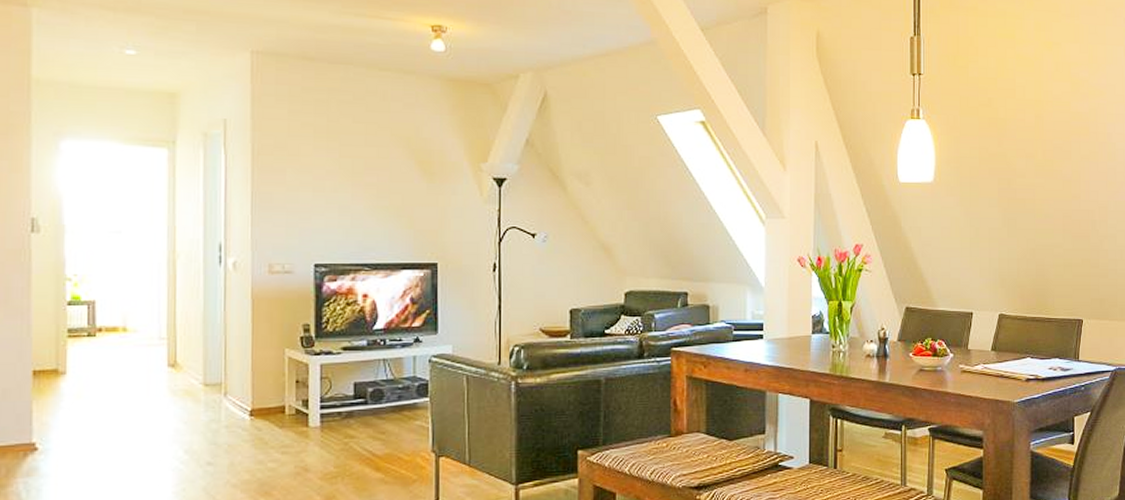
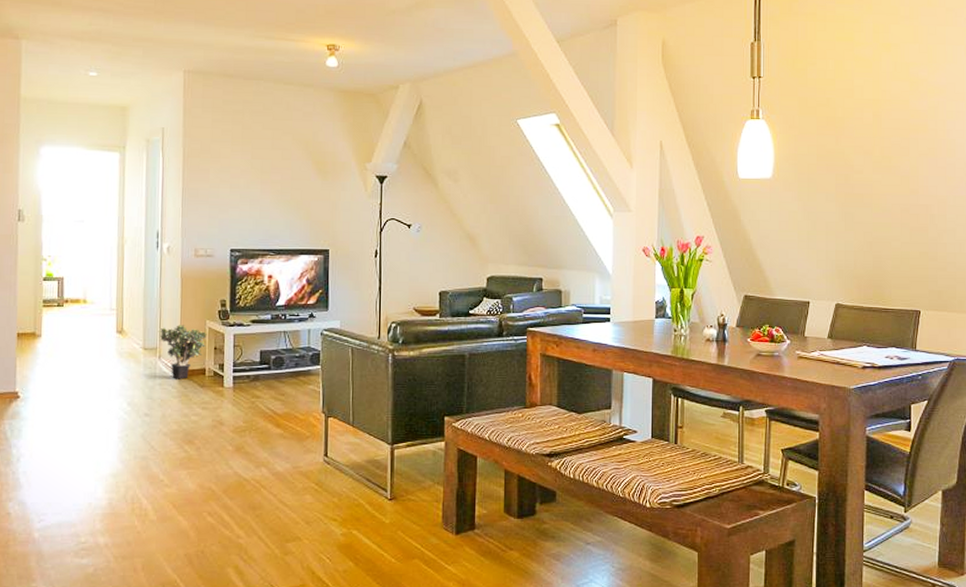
potted plant: none [223,355,286,420] -> present [158,325,207,379]

